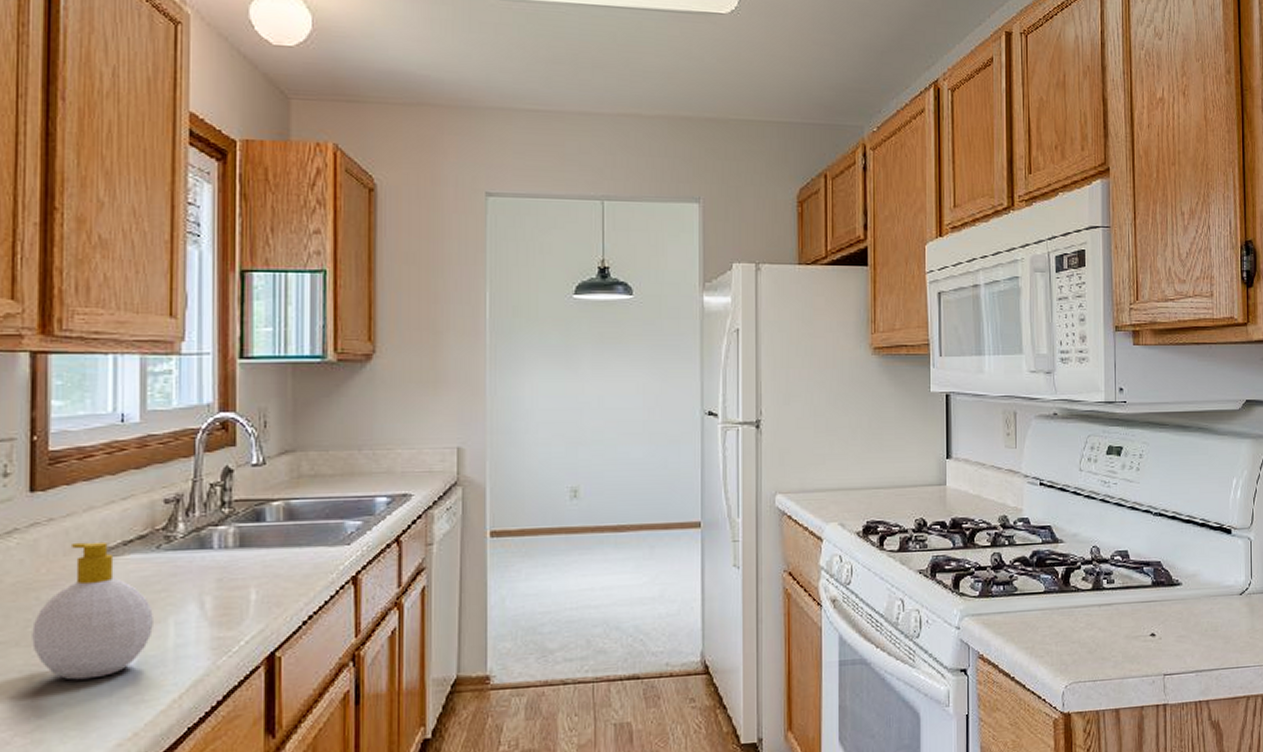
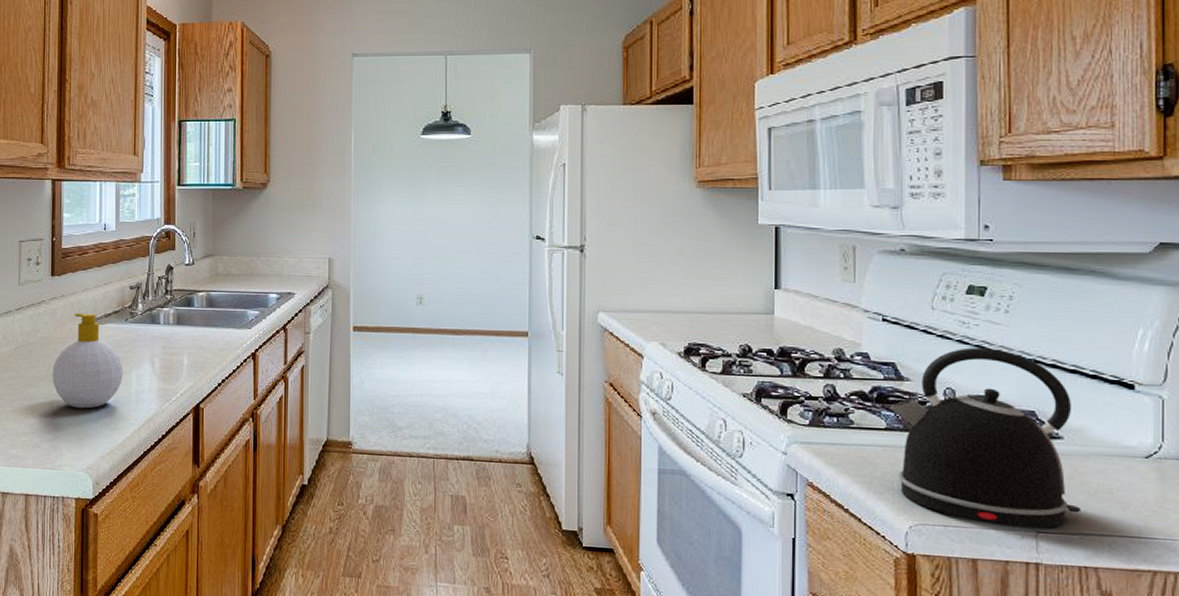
kettle: none [1047,505,1196,674] -> present [889,347,1082,529]

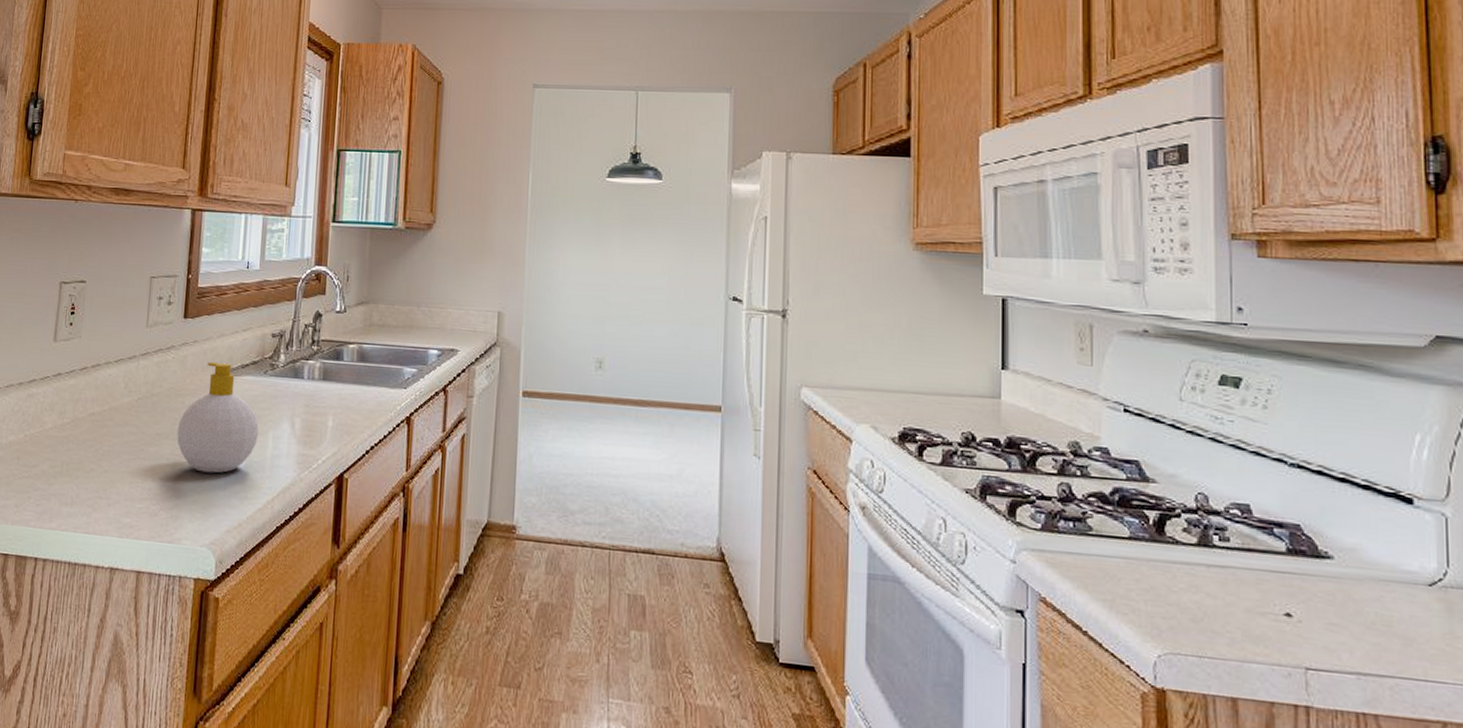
kettle: present [889,347,1082,529] -> none [1133,447,1358,665]

